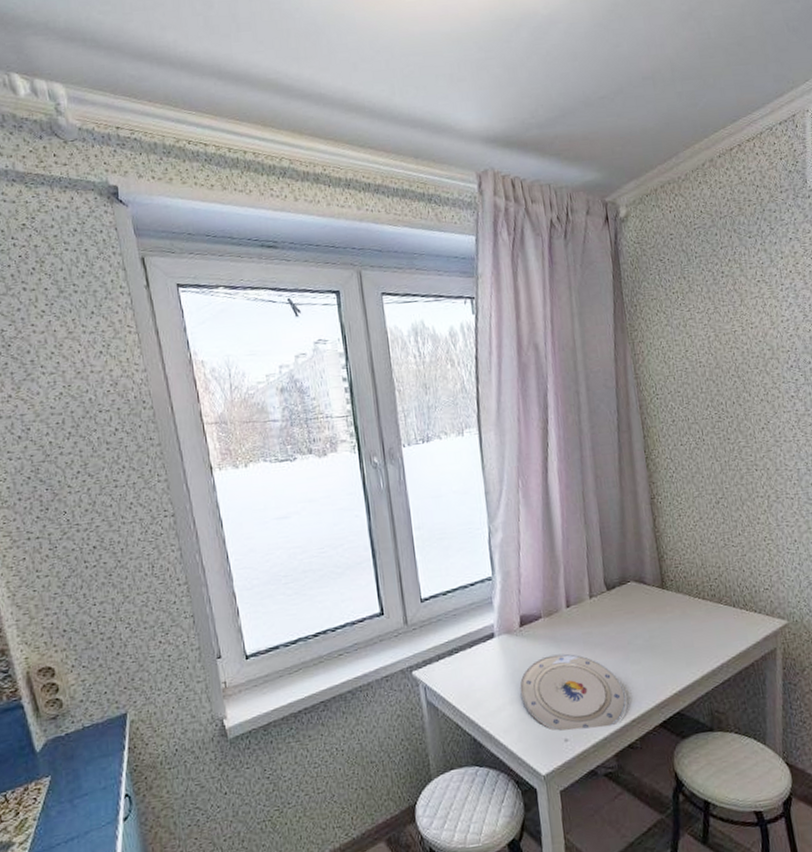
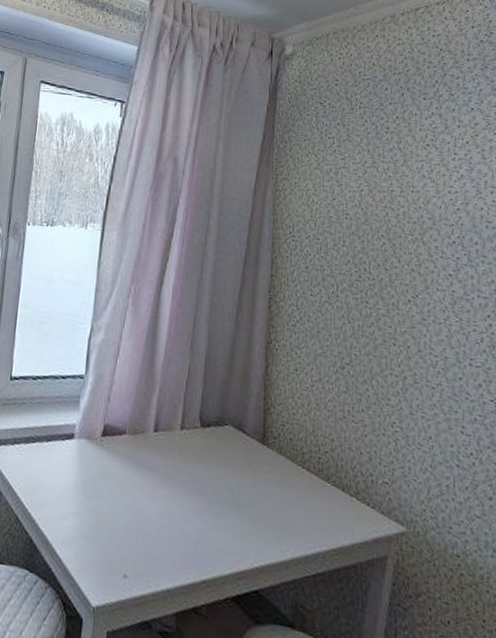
plate: present [519,653,628,731] -> none [87,477,202,580]

